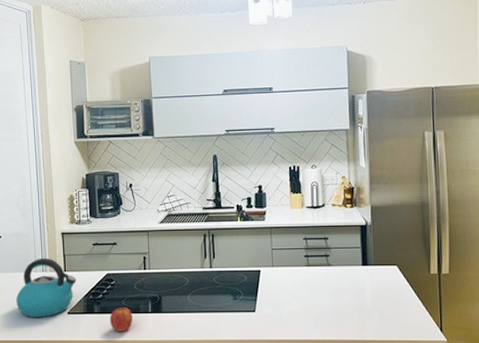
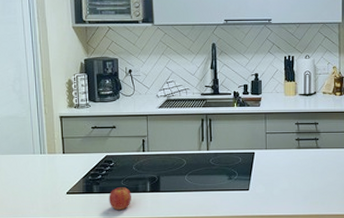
kettle: present [16,258,76,317] -> none [14,140,75,197]

